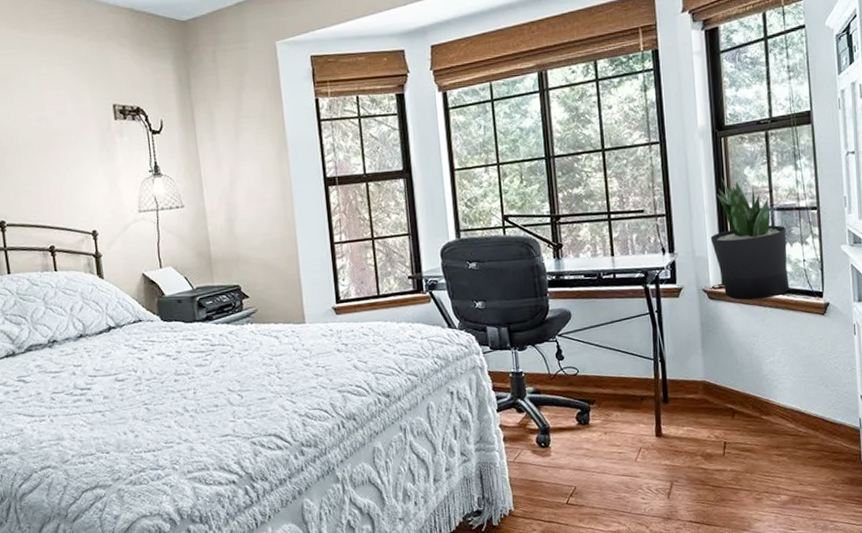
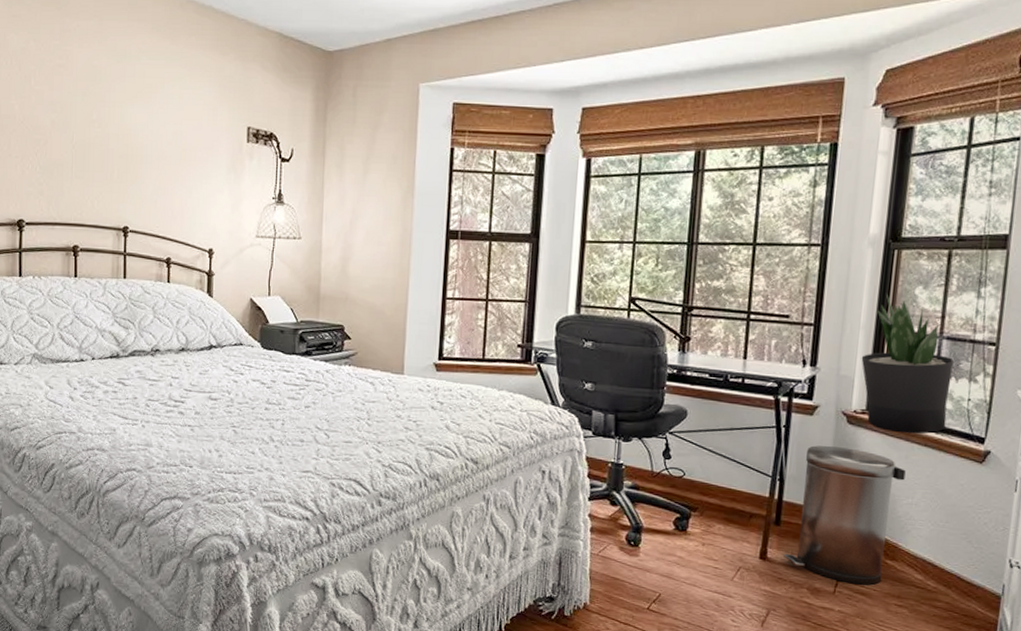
pedal bin: none [676,321,765,444] -> present [784,445,906,586]

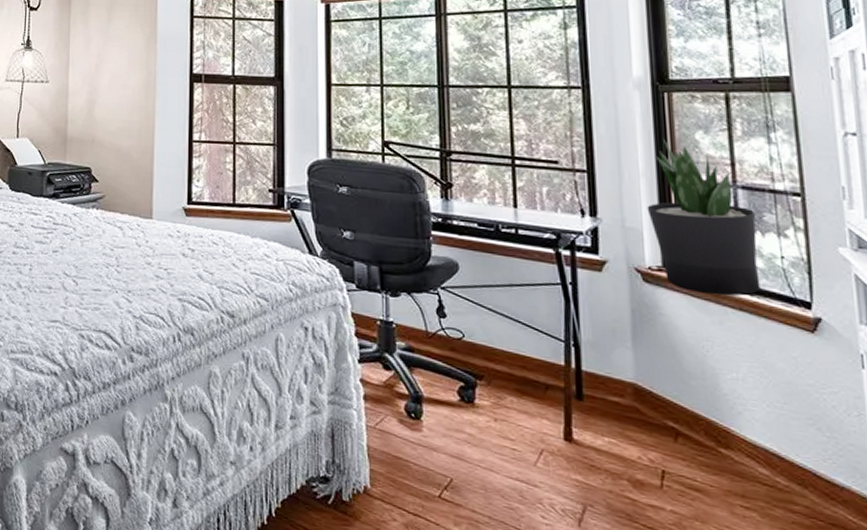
pedal bin: present [784,445,906,586] -> none [593,306,723,480]

